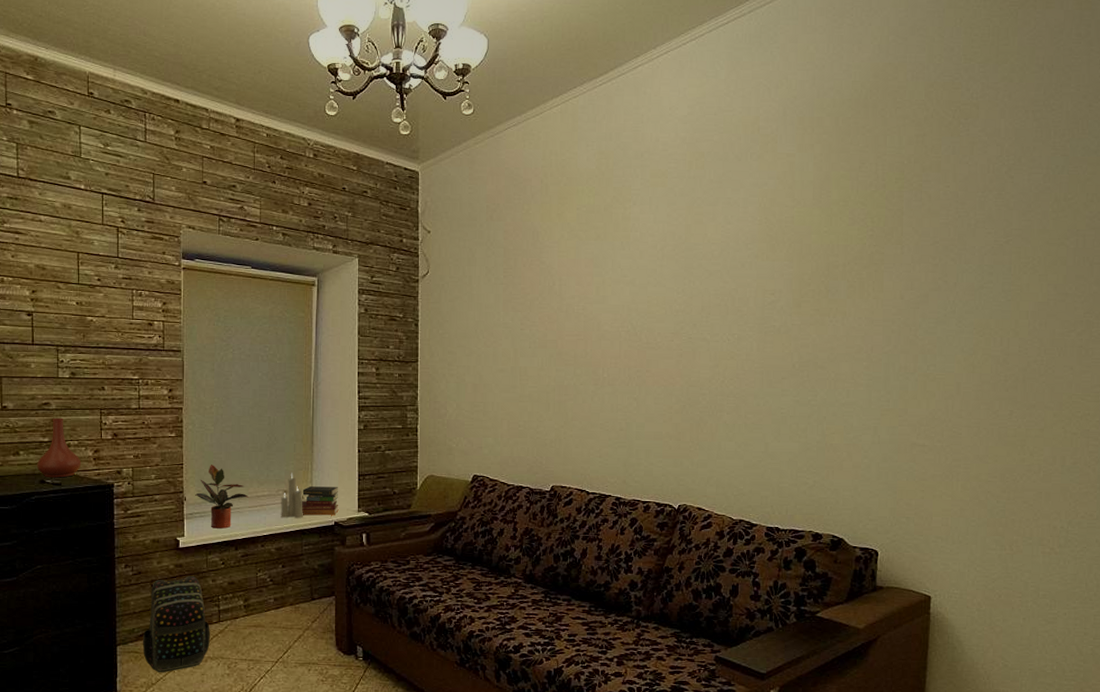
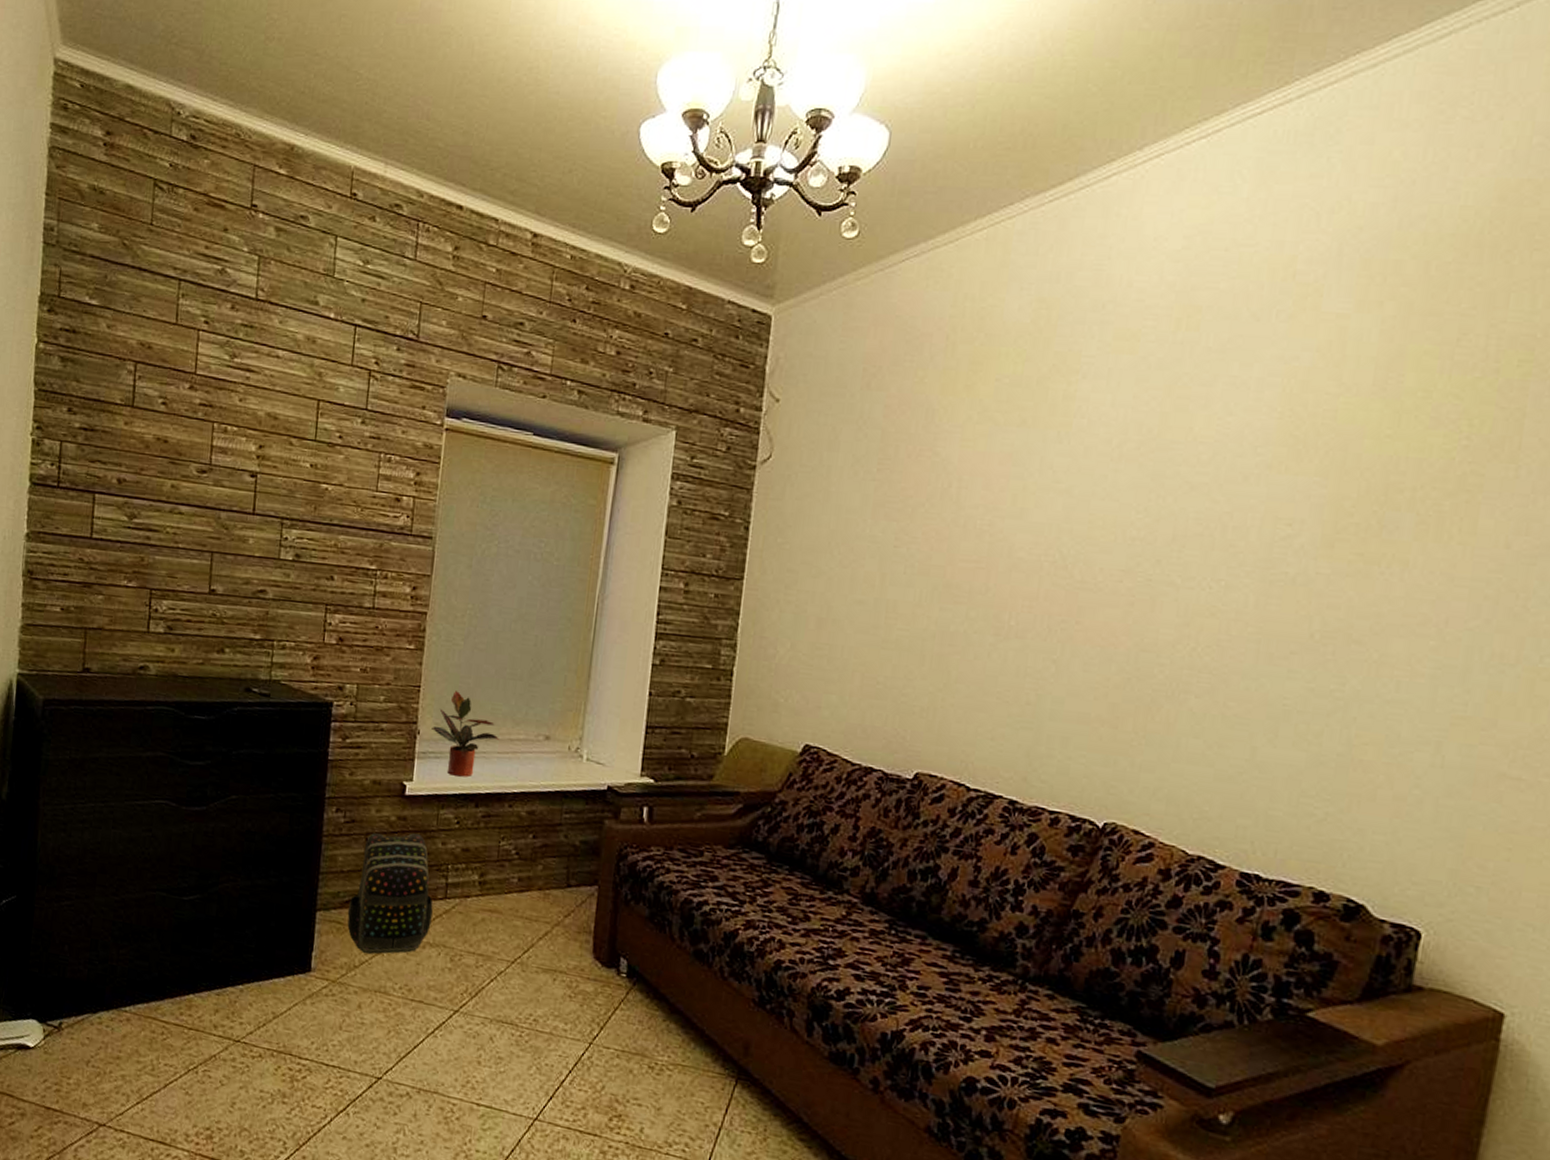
decorative vase: present [37,417,82,478] -> none [244,610,297,688]
candle: present [281,473,304,519] -> none [537,713,569,776]
books: present [301,486,339,516] -> none [566,734,617,778]

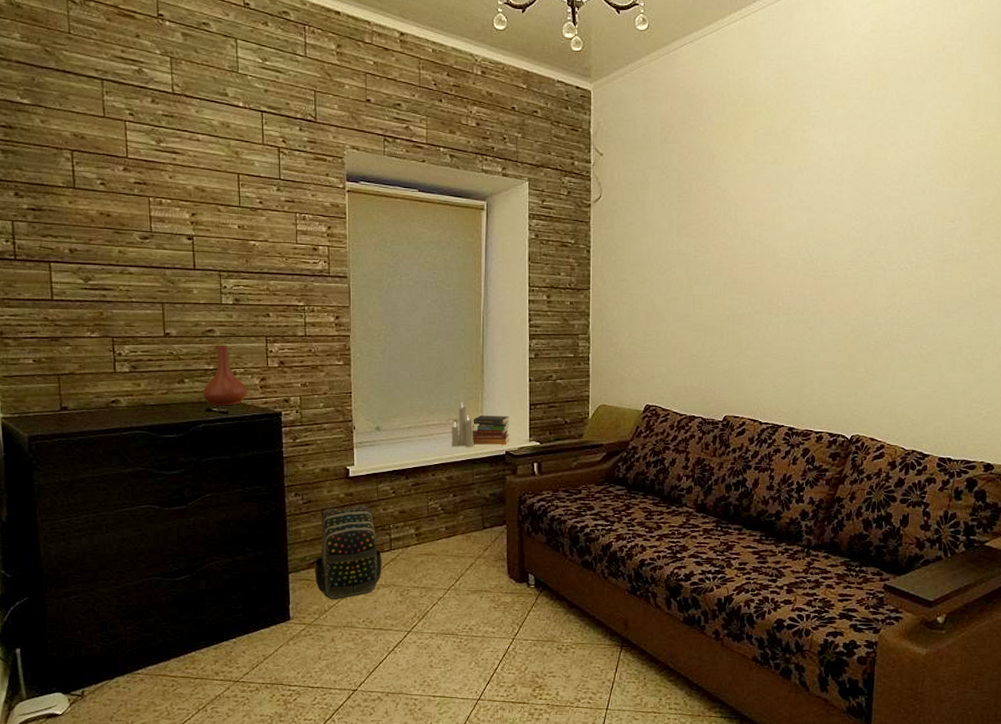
decorative vase: none [244,610,297,688] -> present [203,345,248,406]
potted plant: present [431,691,499,778] -> none [364,393,418,458]
candle: none [537,713,569,776] -> present [451,402,475,448]
books: none [566,734,617,778] -> present [472,416,510,445]

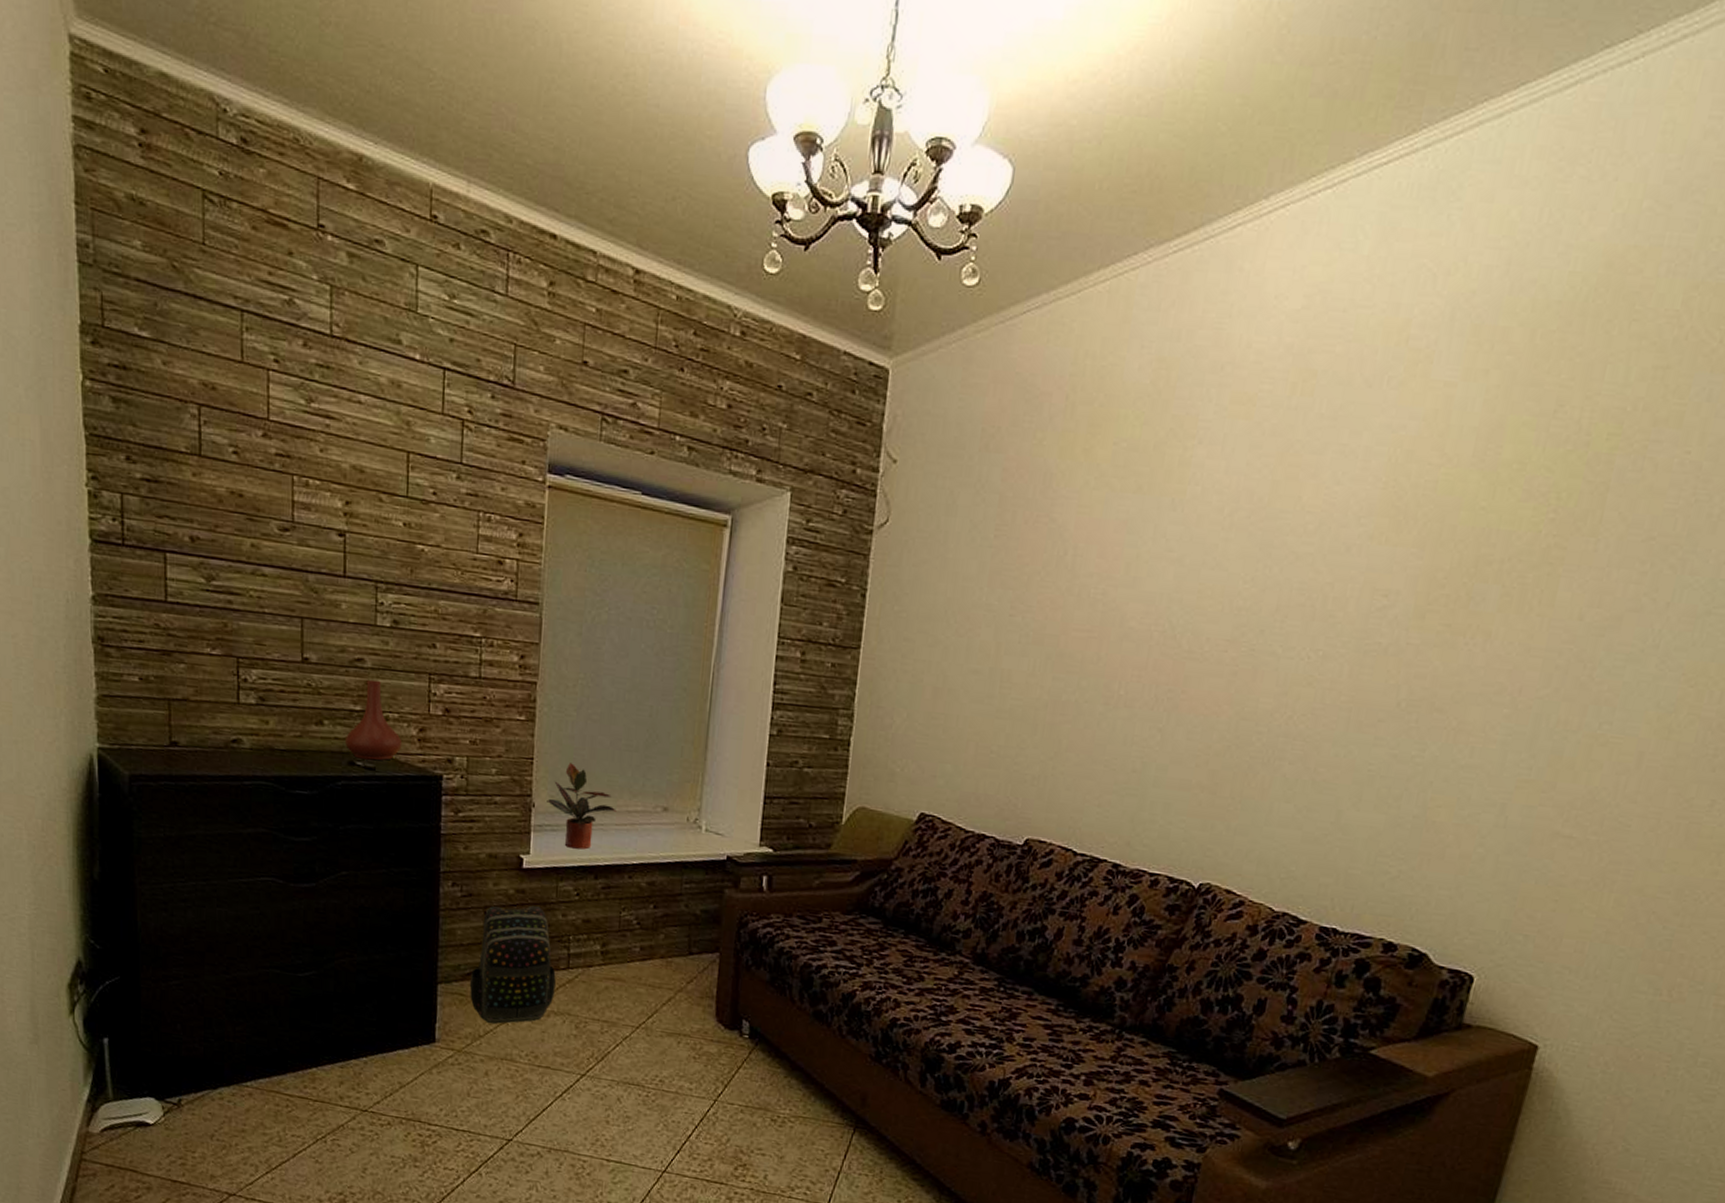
potted plant: none [364,393,418,458] -> present [547,763,616,850]
candle: present [451,402,475,448] -> none [656,785,688,847]
books: present [472,416,510,445] -> none [684,805,736,848]

